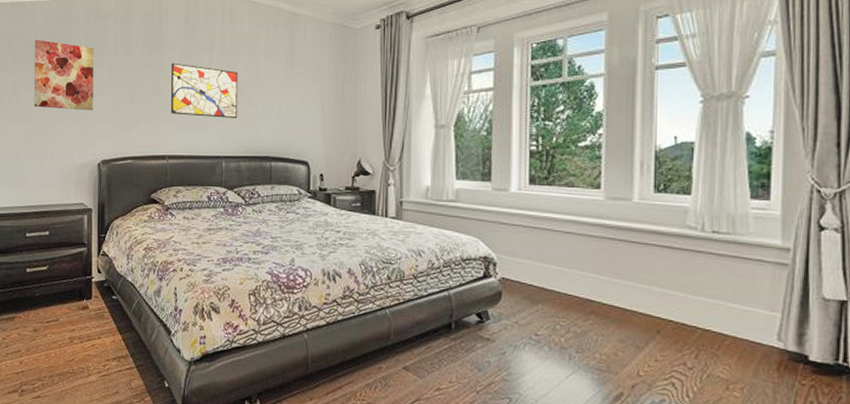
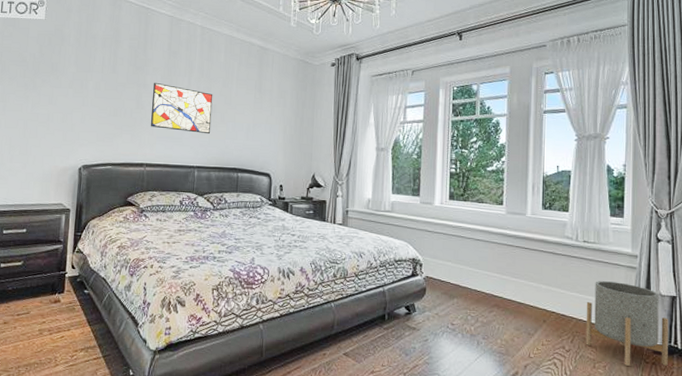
wall art: present [34,39,94,111] -> none [20,53,82,120]
planter: none [715,281,835,390] -> present [585,281,668,367]

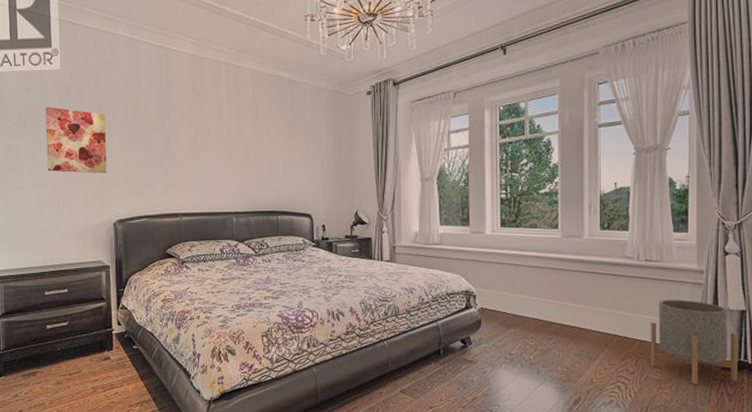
wall art: none [20,53,82,120] -> present [45,107,107,174]
wall art: present [151,82,213,134] -> none [181,127,246,178]

